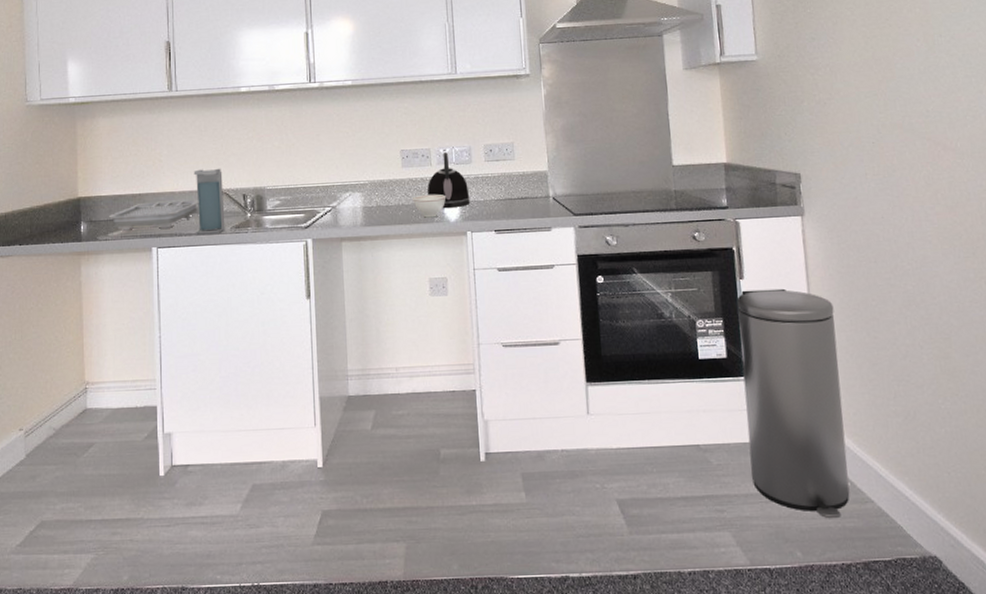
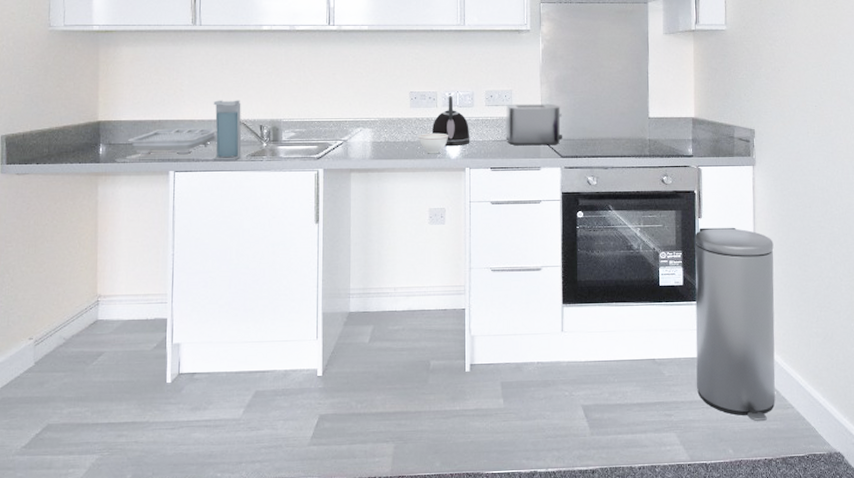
toaster: none [508,155,574,205] -> present [505,103,562,146]

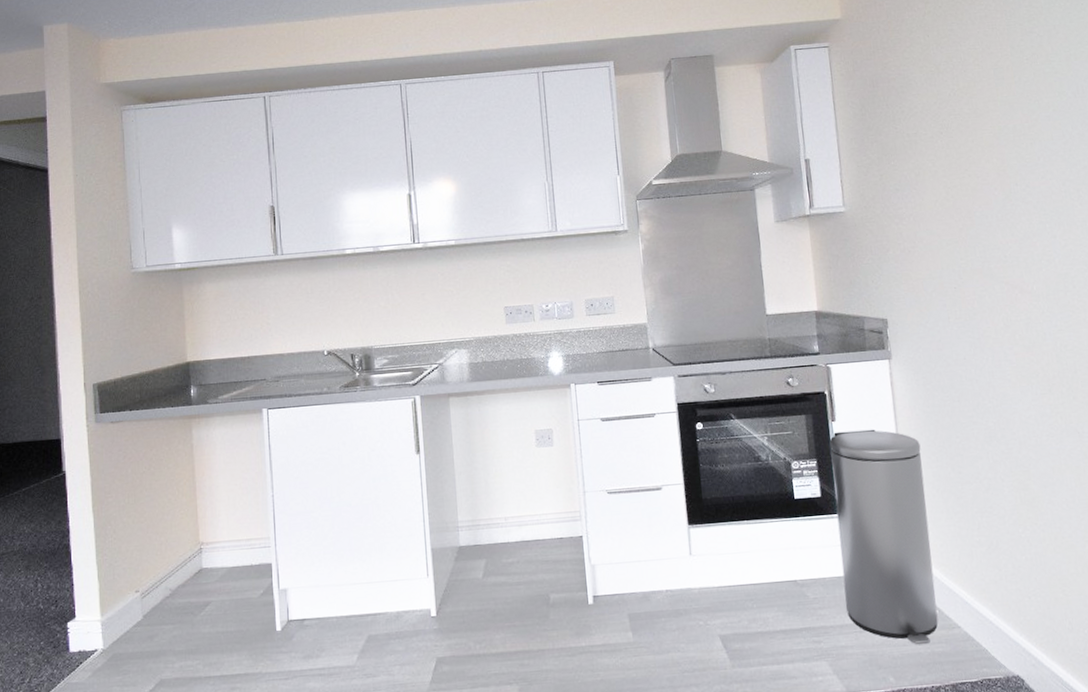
dish rack: present [127,128,217,154] -> none [218,360,308,393]
soap dispenser: present [213,100,242,162] -> none [301,329,335,396]
bowl: present [418,133,449,154] -> none [517,348,550,372]
kettle: present [431,96,470,146] -> none [531,308,573,362]
toaster: present [505,103,562,146] -> none [609,308,673,357]

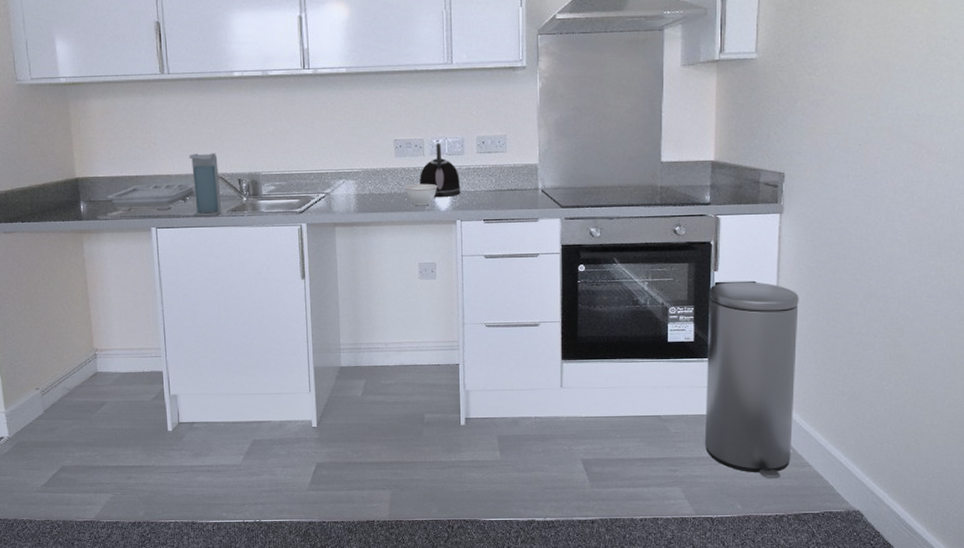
dish rack: none [218,360,308,393] -> present [106,183,195,211]
soap dispenser: none [301,329,335,396] -> present [189,153,222,218]
bowl: none [517,348,550,372] -> present [405,183,438,206]
kettle: none [531,308,573,362] -> present [419,143,461,197]

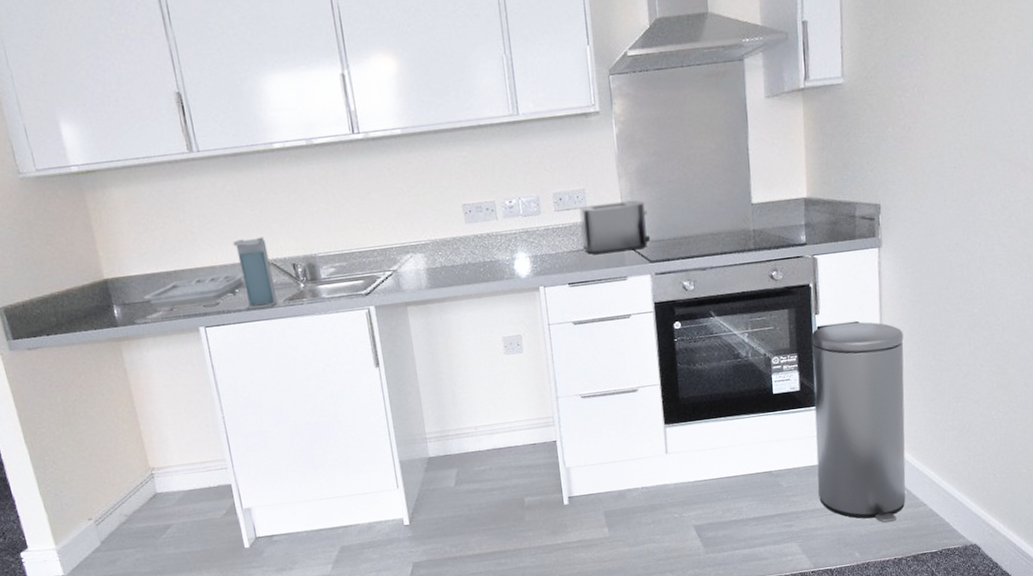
bowl: present [405,183,438,206] -> none [479,249,516,276]
kettle: present [419,143,461,197] -> none [494,204,542,264]
toaster: none [499,149,562,196] -> present [579,200,650,255]

